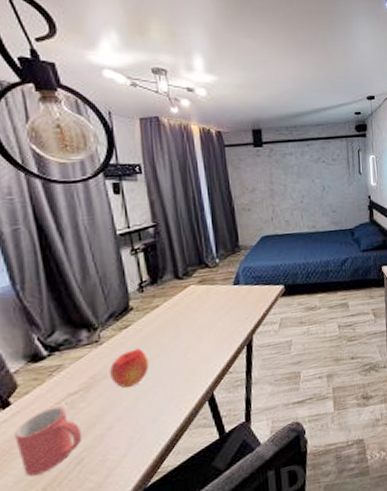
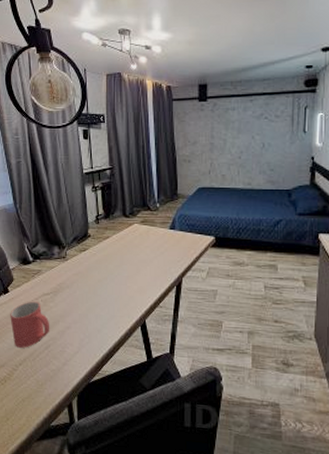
apple: present [110,348,150,389] -> none [71,269,99,300]

